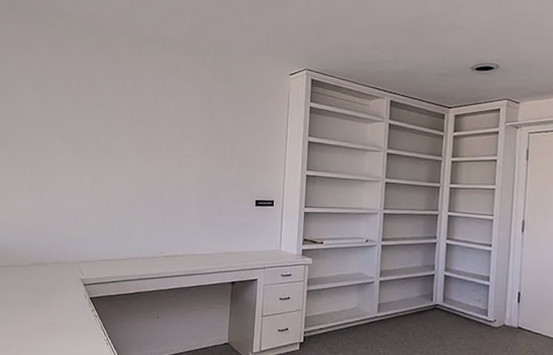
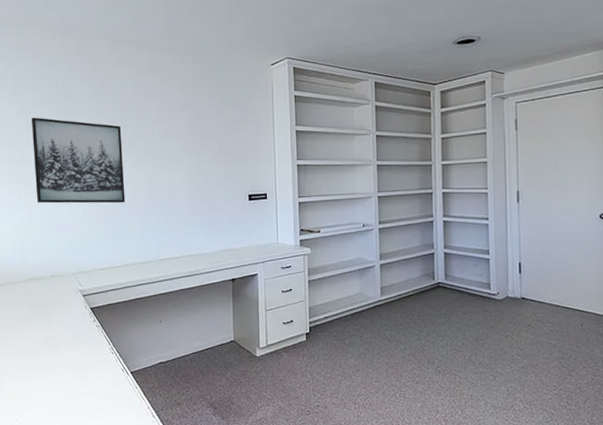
wall art: none [48,106,137,197] -> present [31,117,126,204]

